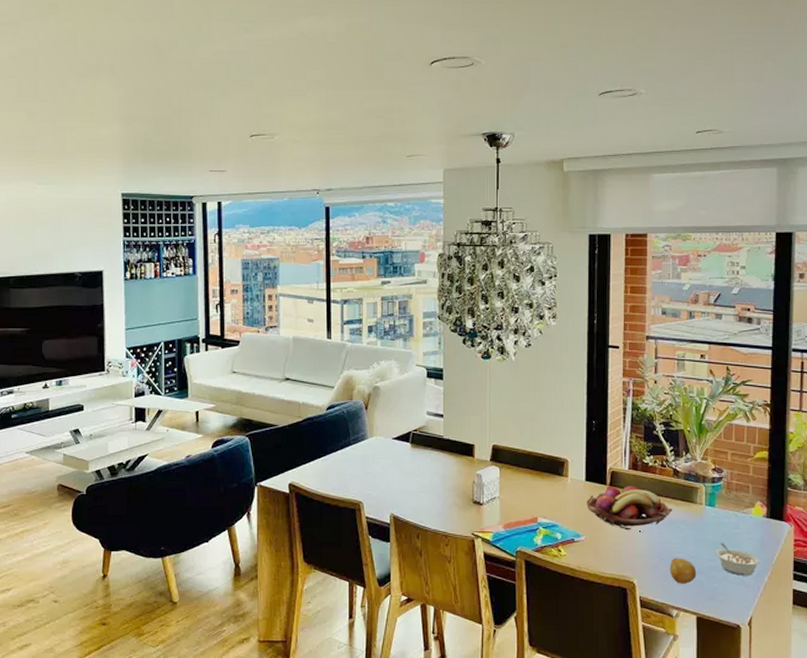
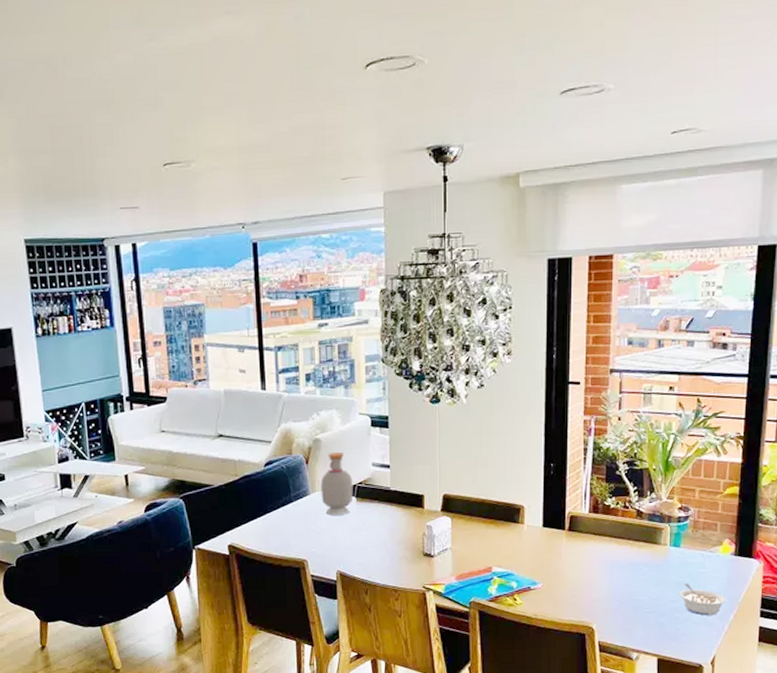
bottle: none [378,399,409,460] -> present [320,451,354,515]
fruit basket: present [586,486,673,531] -> none [543,530,635,576]
fruit: present [669,557,697,584] -> none [630,600,659,627]

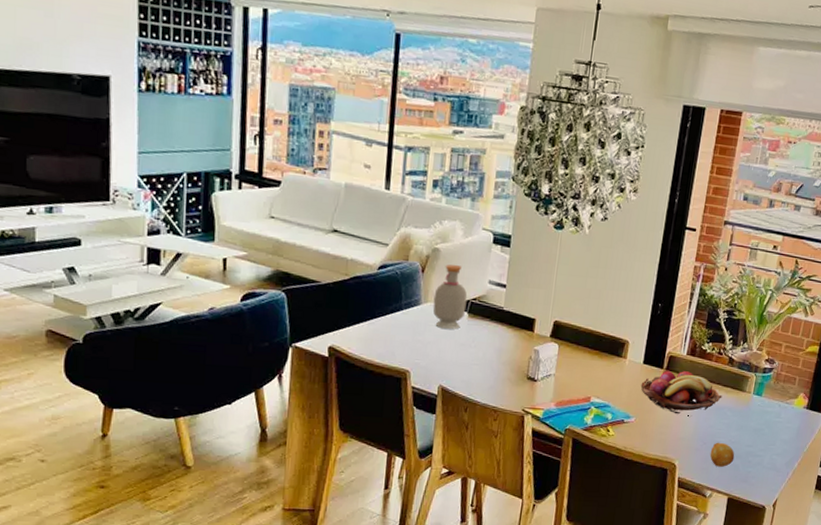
fruit basket: none [543,530,635,576] -> present [640,370,722,414]
fruit: none [630,600,659,627] -> present [709,442,735,467]
legume: present [679,583,727,616] -> none [754,430,795,462]

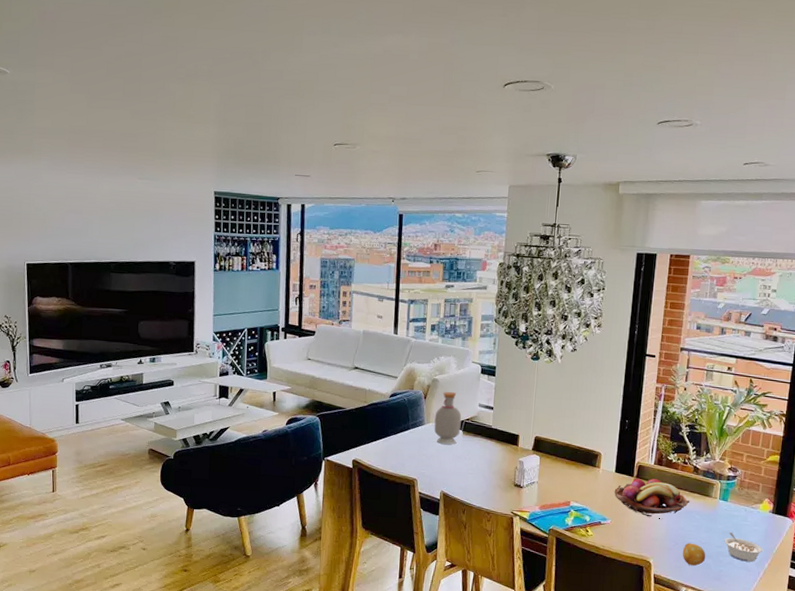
legume: none [754,430,795,462] -> present [724,533,764,562]

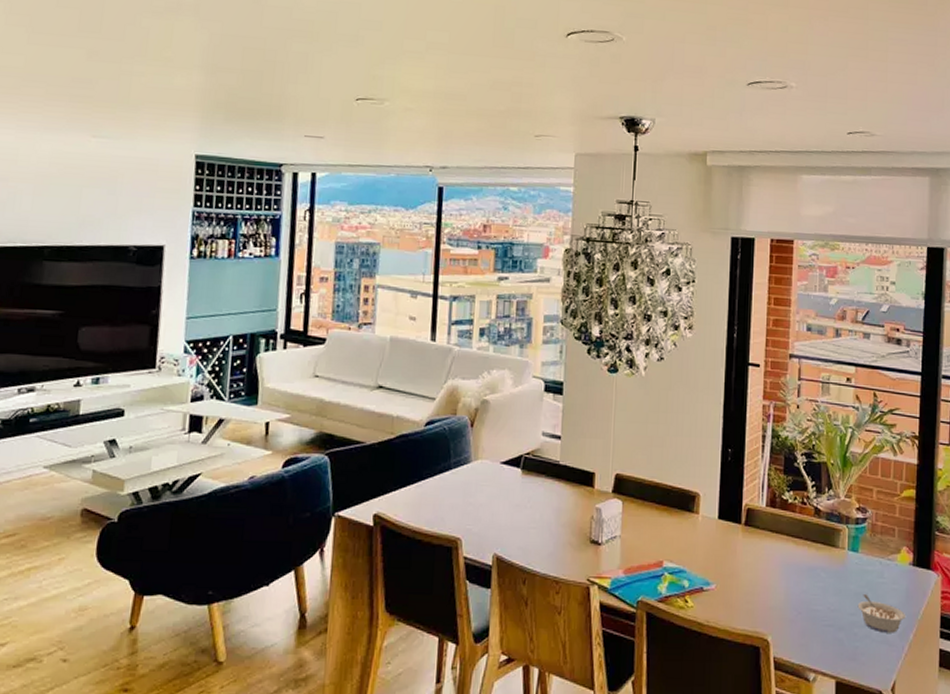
bottle: present [434,391,462,445] -> none [483,416,520,488]
fruit basket: present [614,478,690,517] -> none [718,525,813,578]
fruit: present [682,543,706,566] -> none [807,611,837,642]

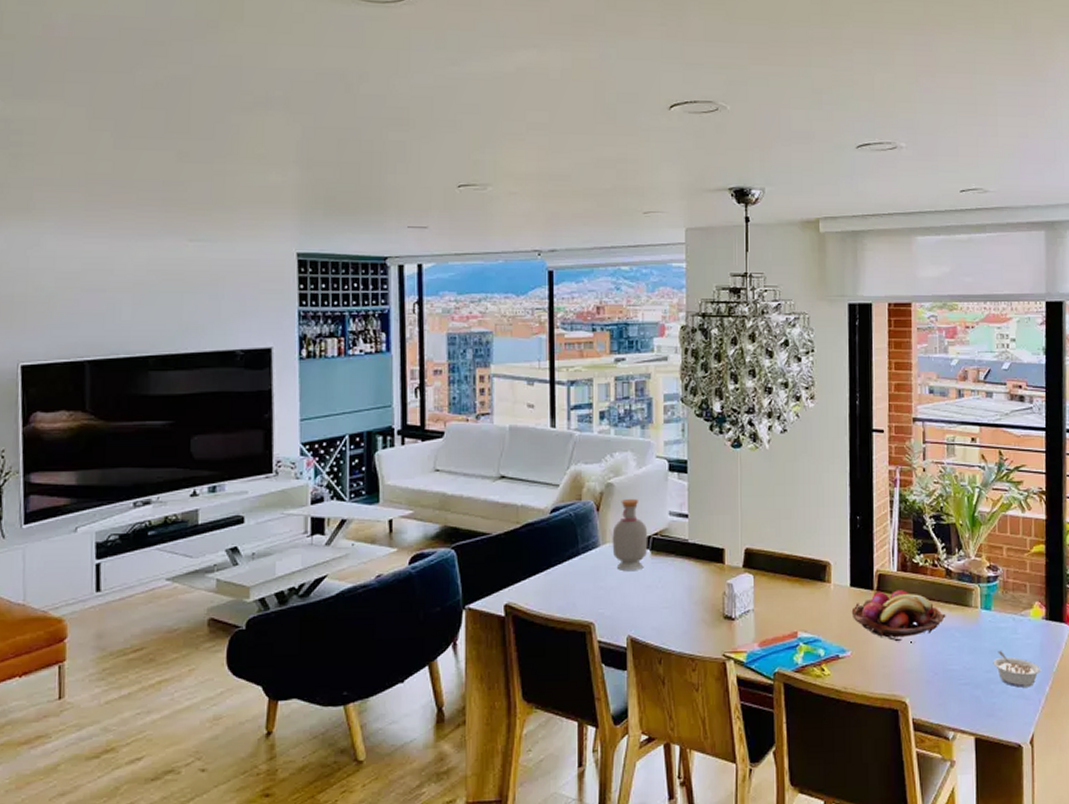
bottle: none [483,416,520,488] -> present [612,498,648,570]
fruit basket: none [718,525,813,578] -> present [851,590,946,642]

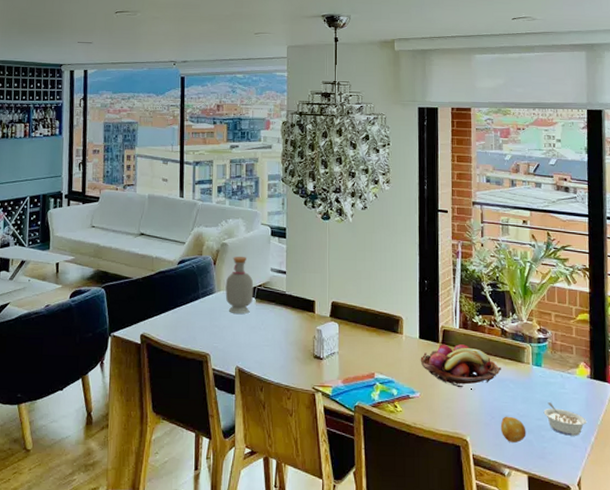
fruit: none [944,670,974,701] -> present [500,416,526,443]

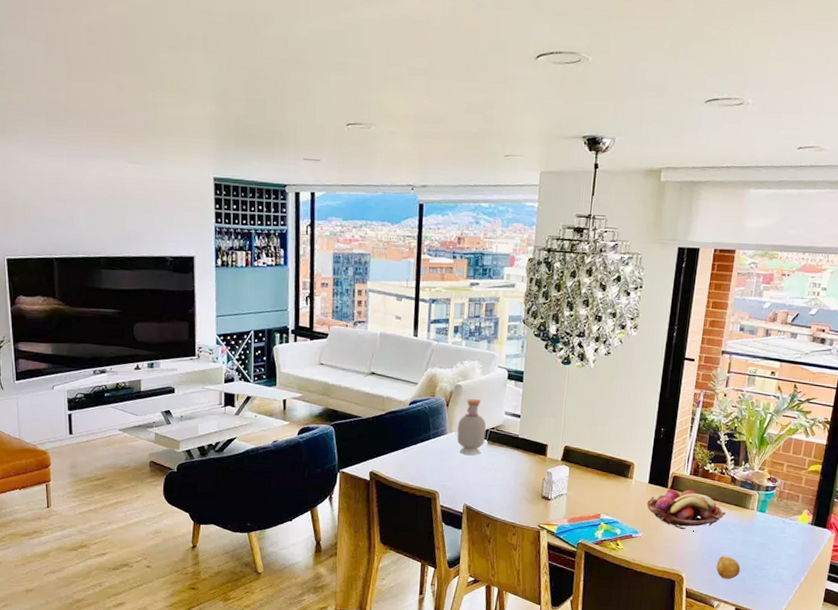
legume: present [543,402,587,436] -> none [760,545,801,575]

